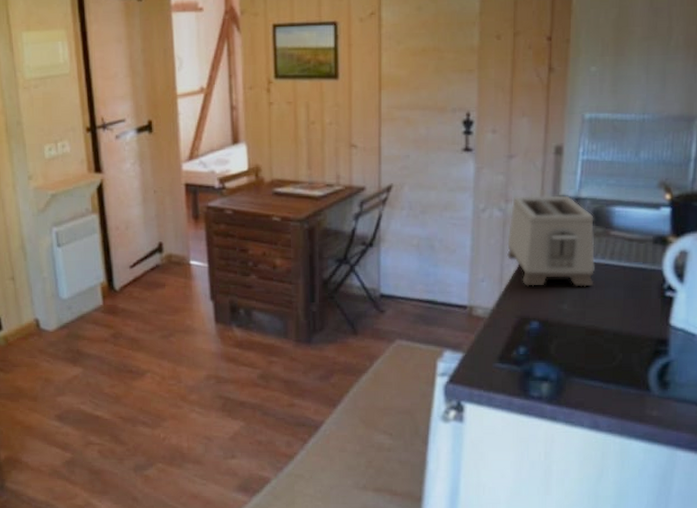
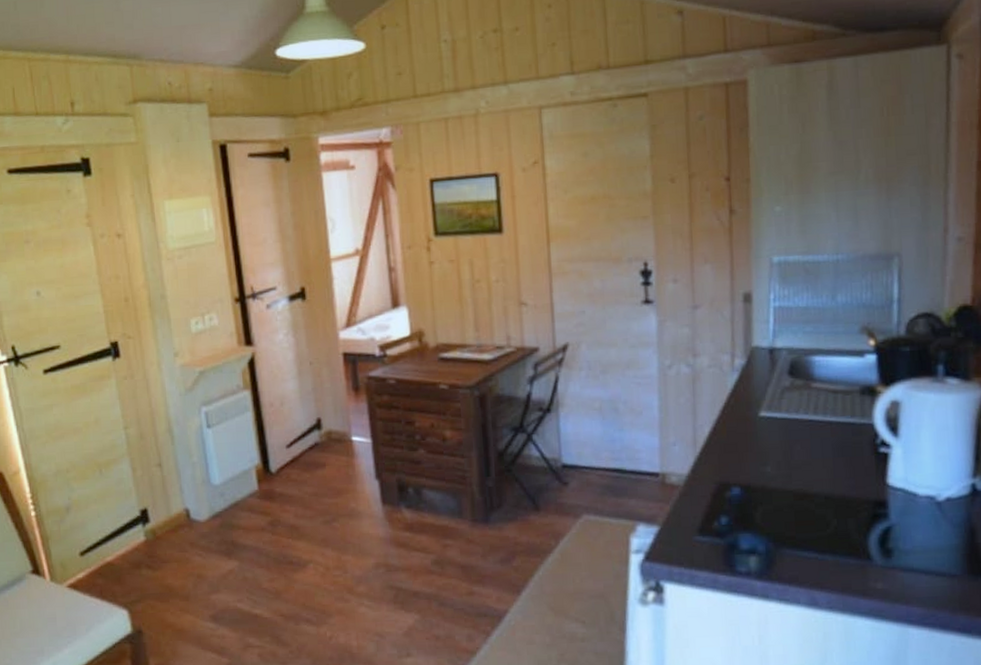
toaster: present [507,196,595,287] -> none [698,347,799,449]

